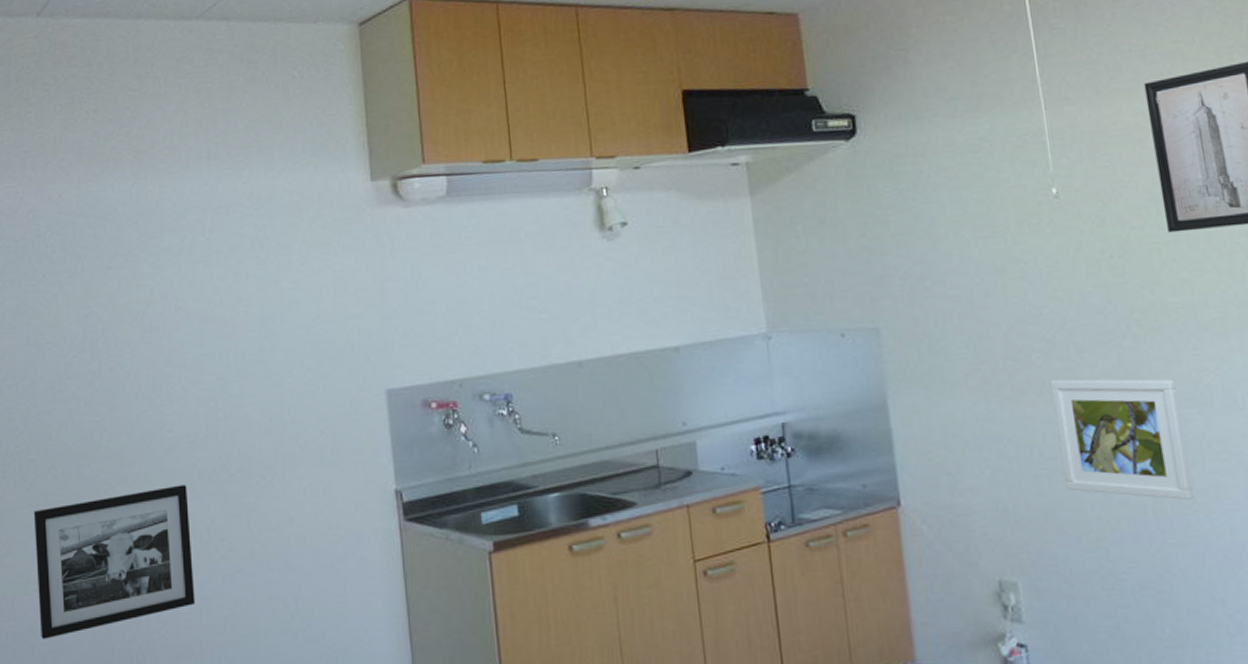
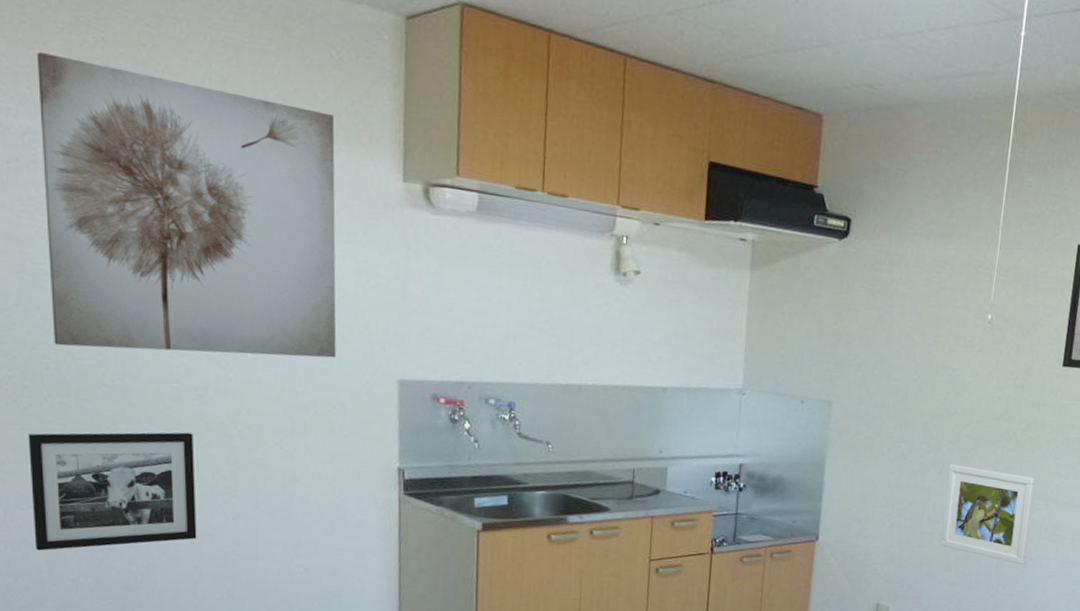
wall art: none [39,131,321,413] -> present [36,52,336,358]

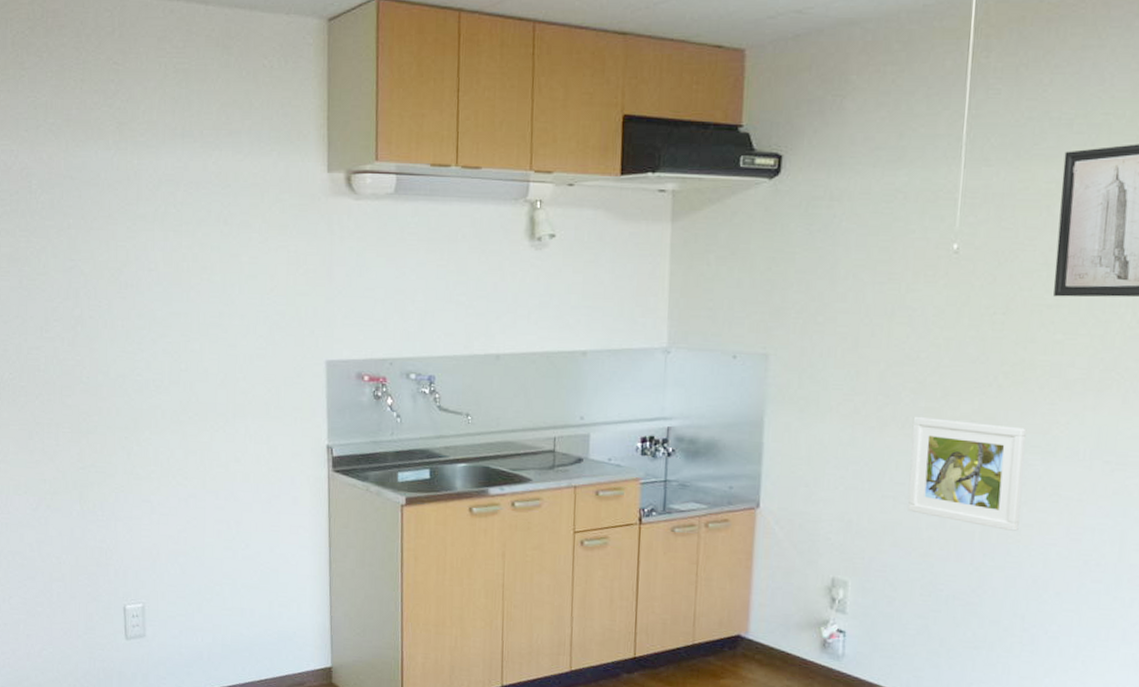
picture frame: present [28,432,197,551] -> none [24,420,155,532]
wall art: present [36,52,336,358] -> none [32,100,271,350]

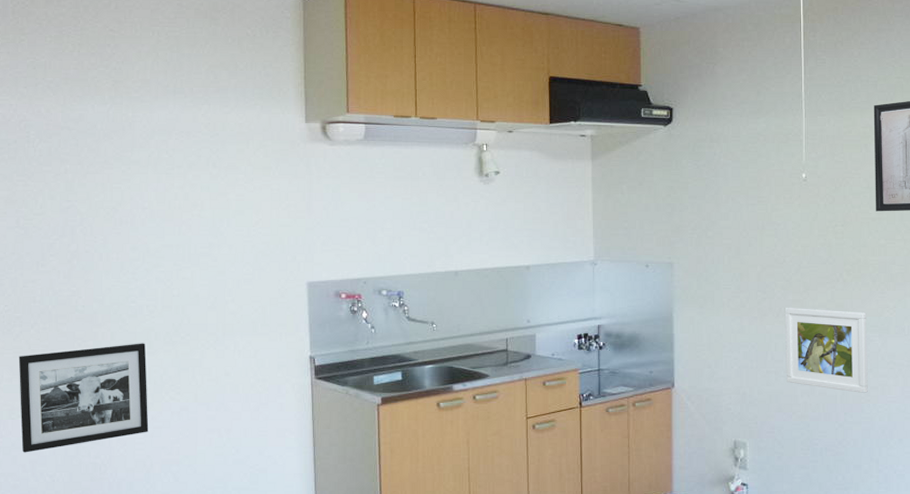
picture frame: none [24,420,155,532] -> present [18,343,149,453]

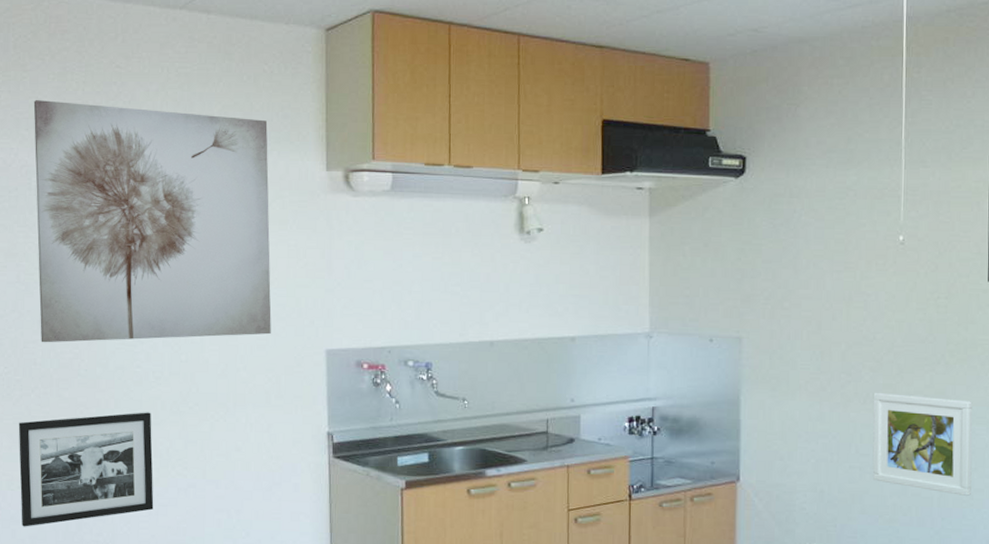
wall art: none [31,61,257,282] -> present [33,100,271,343]

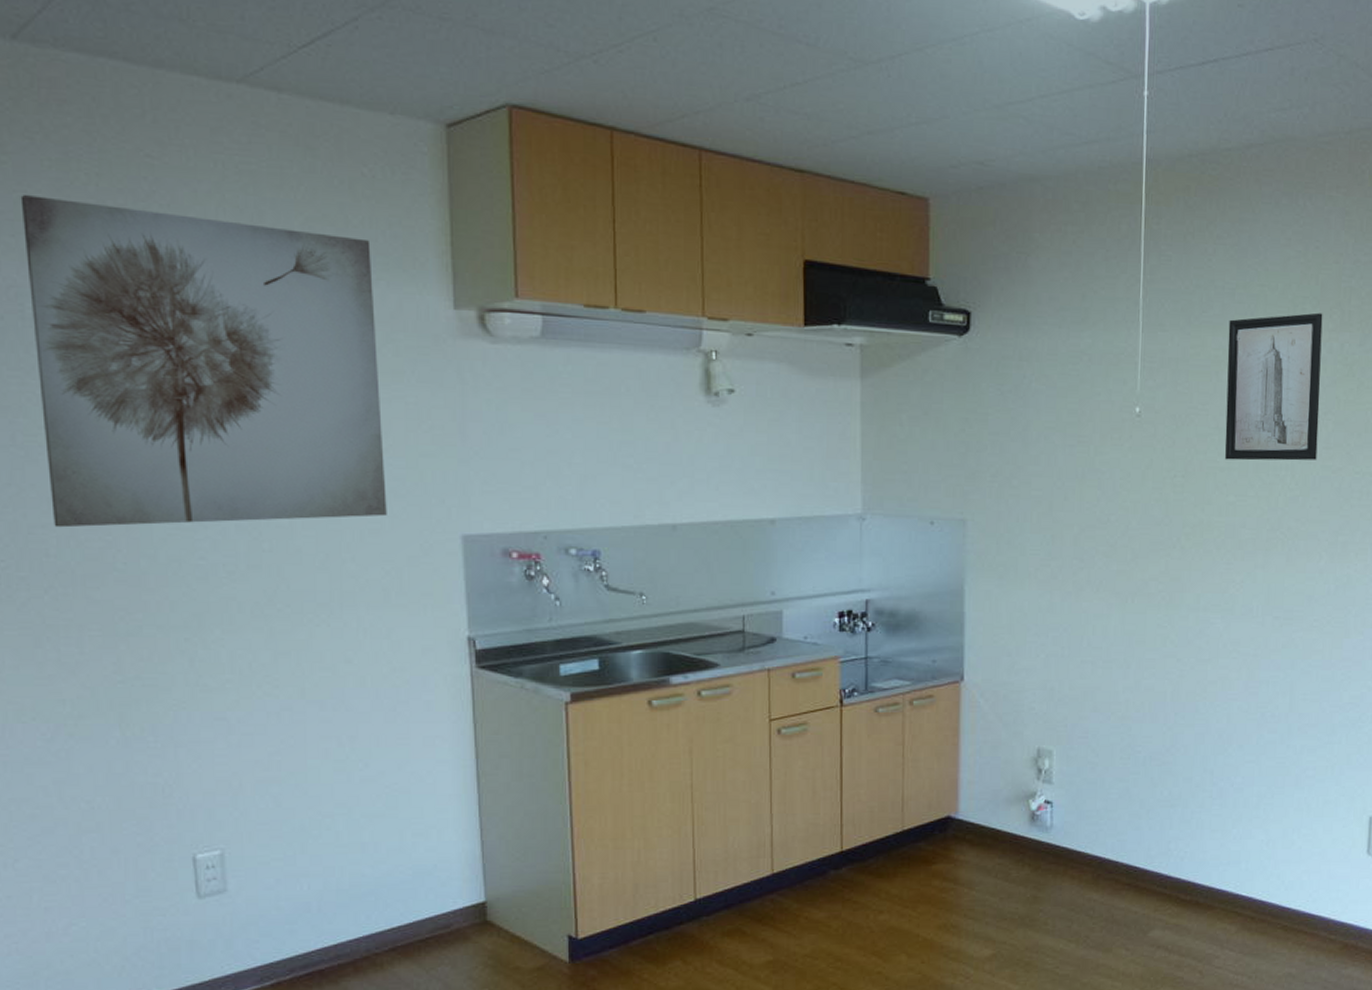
picture frame: present [18,412,154,527] -> none [27,616,234,770]
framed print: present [872,392,973,496] -> none [1105,579,1208,688]

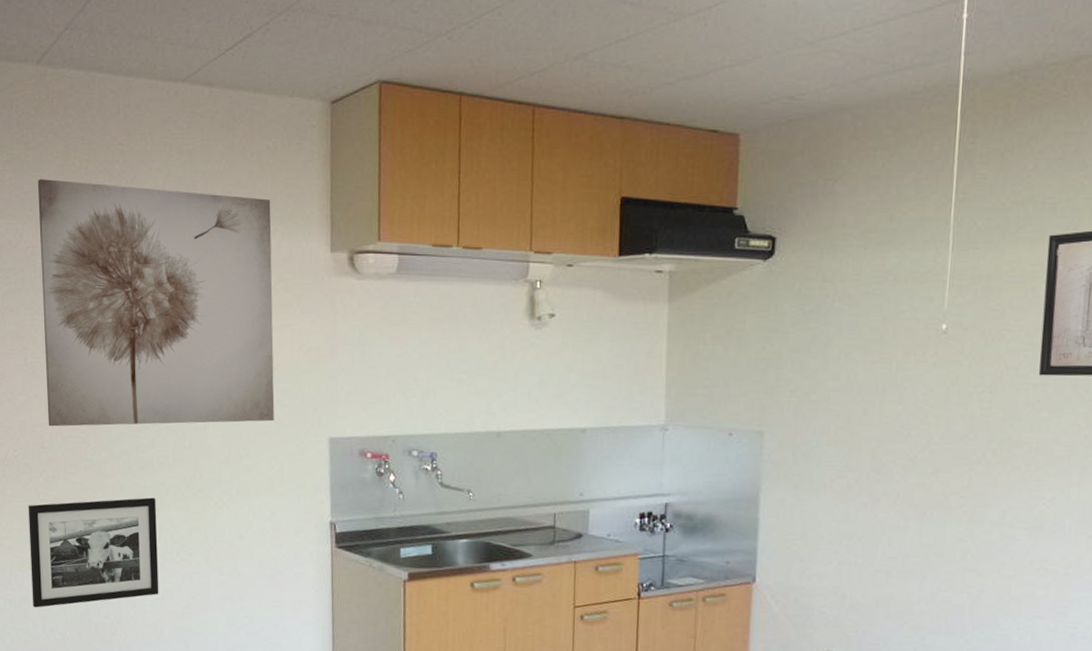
picture frame: none [27,616,234,770] -> present [28,497,159,608]

